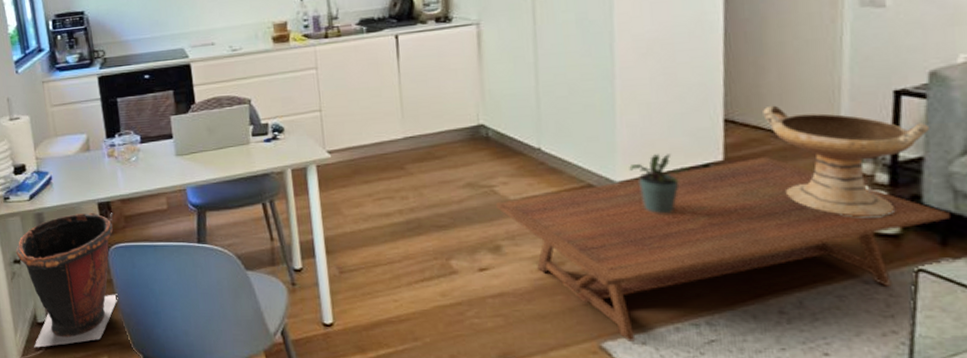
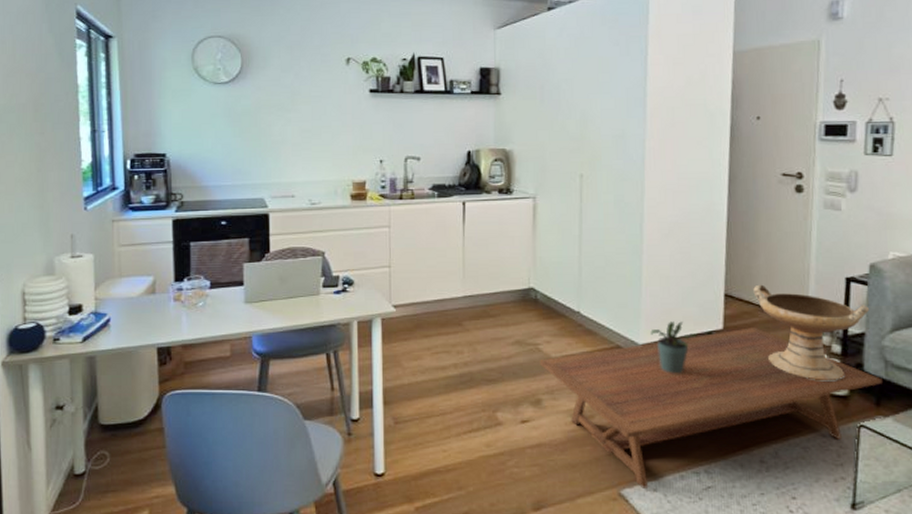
waste bin: present [15,212,118,348] -> none [59,357,173,502]

